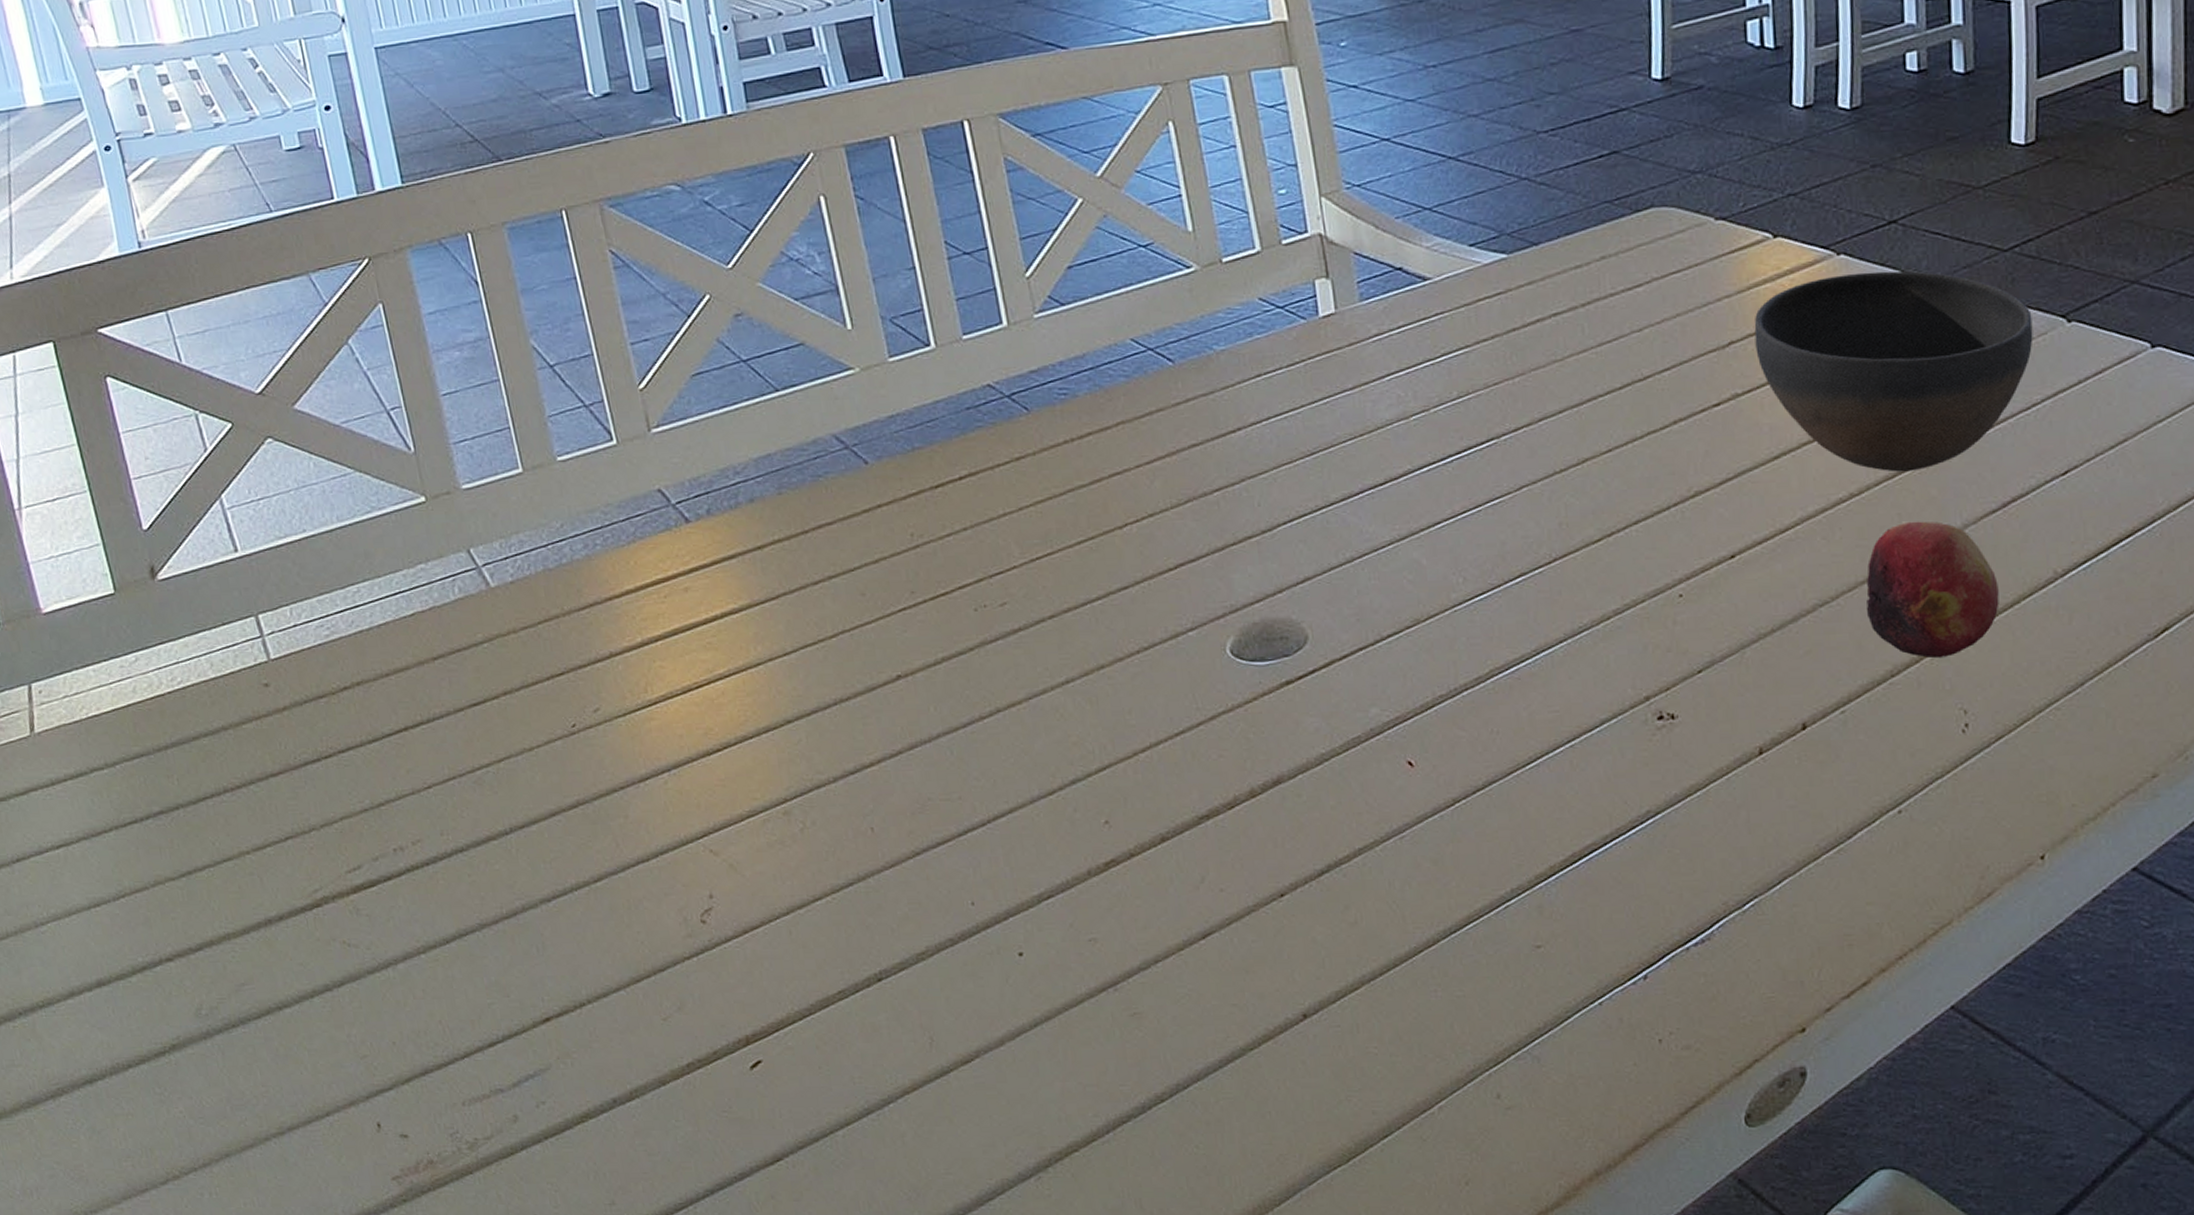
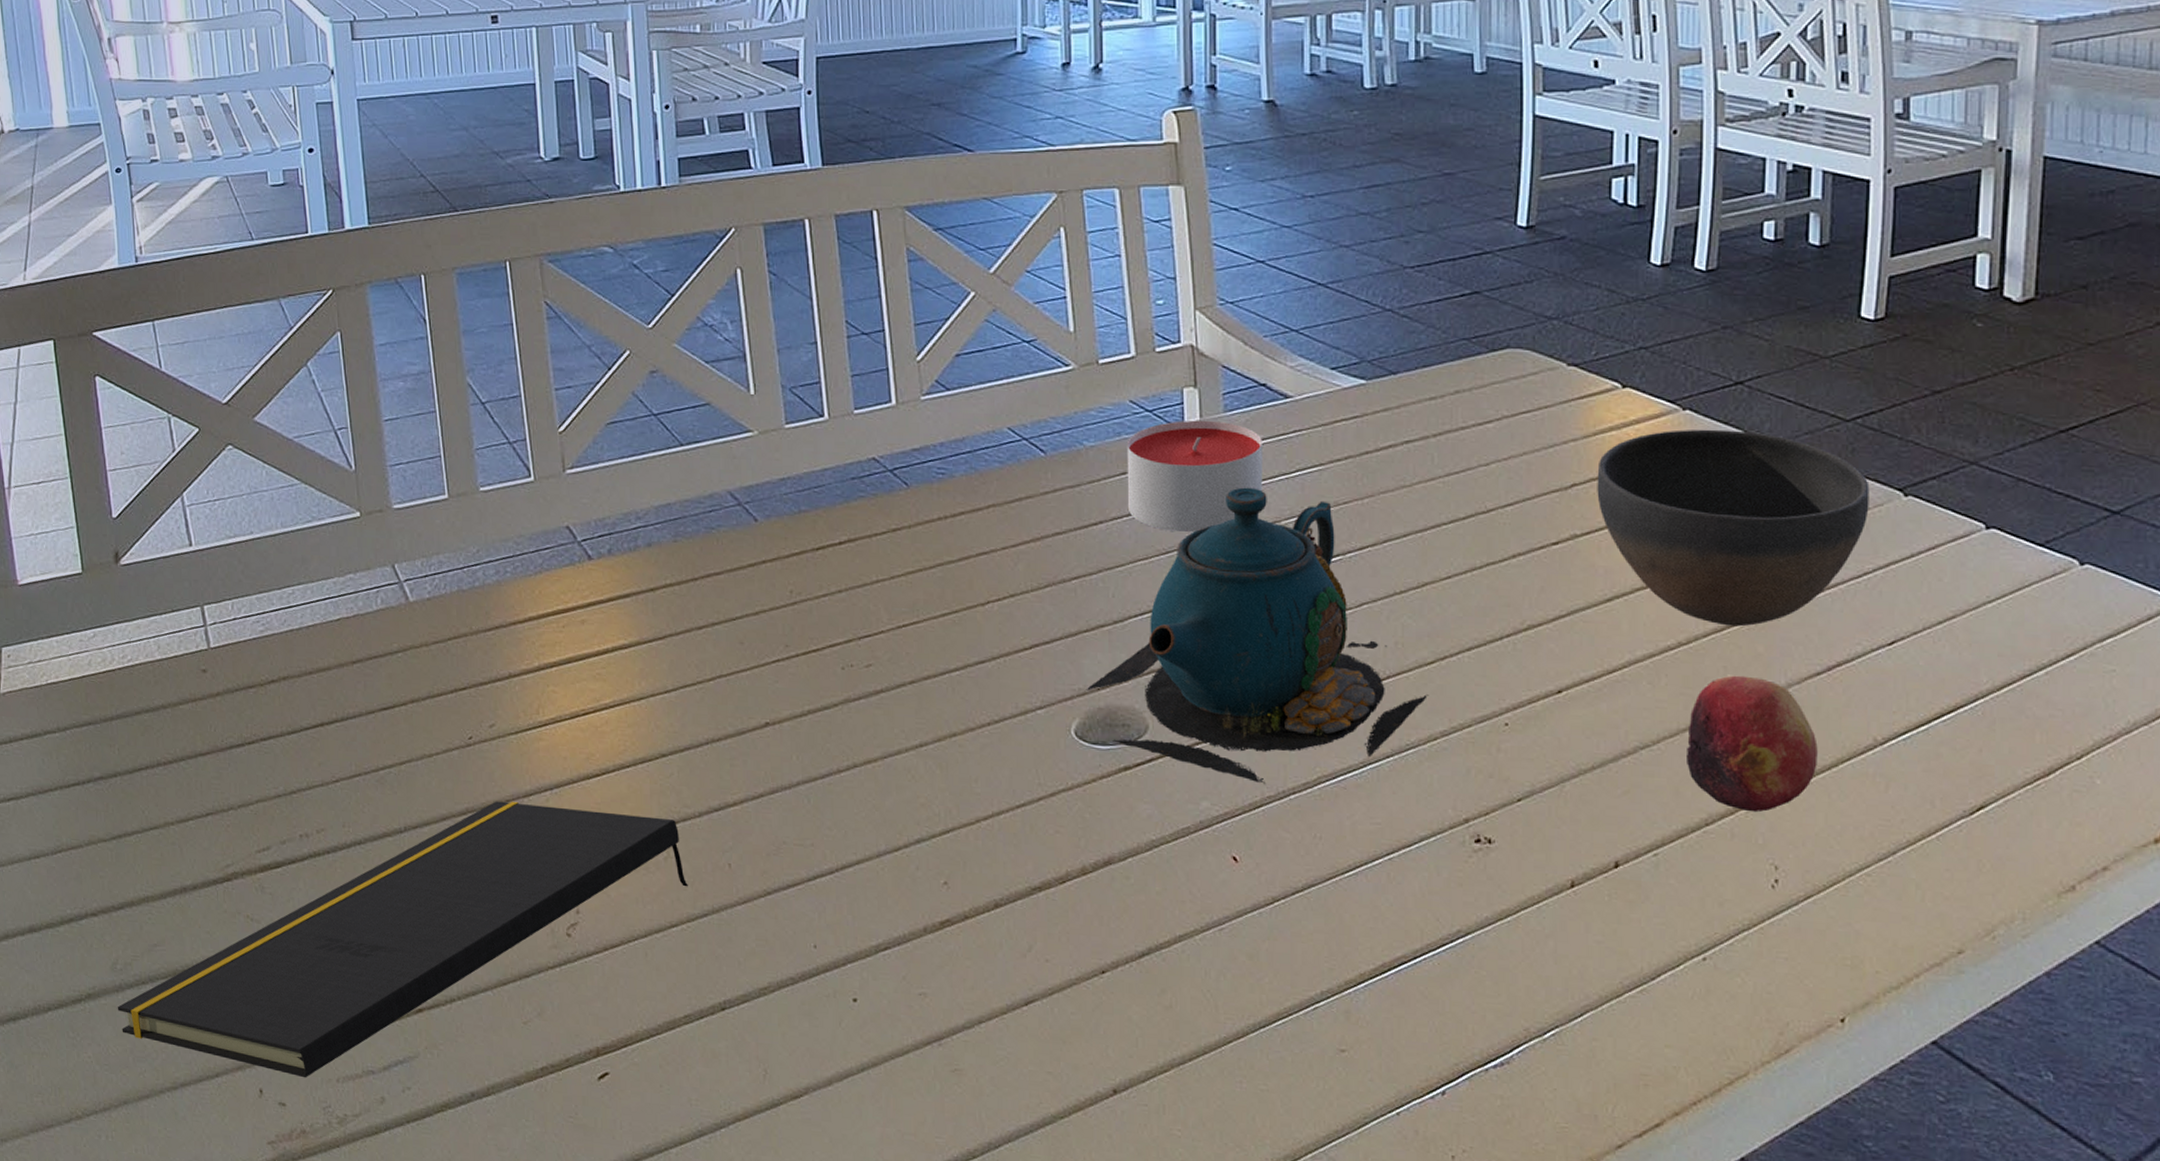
notepad: none [206,787,829,1106] -> present [117,801,688,1078]
teapot: none [1237,377,1598,683] -> present [1084,487,1429,784]
candle: none [1259,311,1408,431] -> present [1126,420,1263,532]

